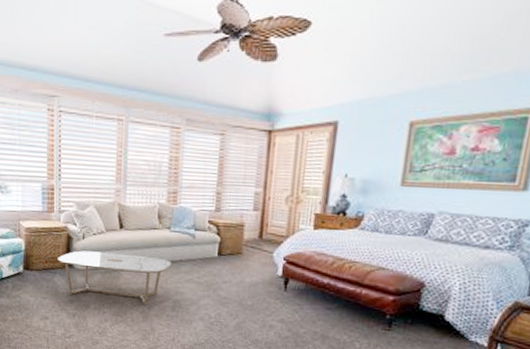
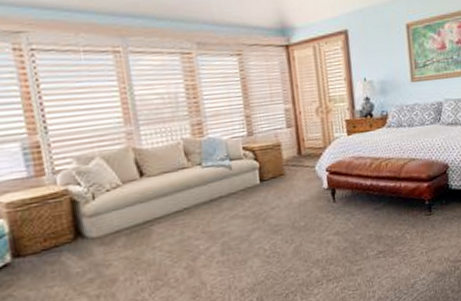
coffee table: present [58,250,172,306] -> none [61,199,212,273]

